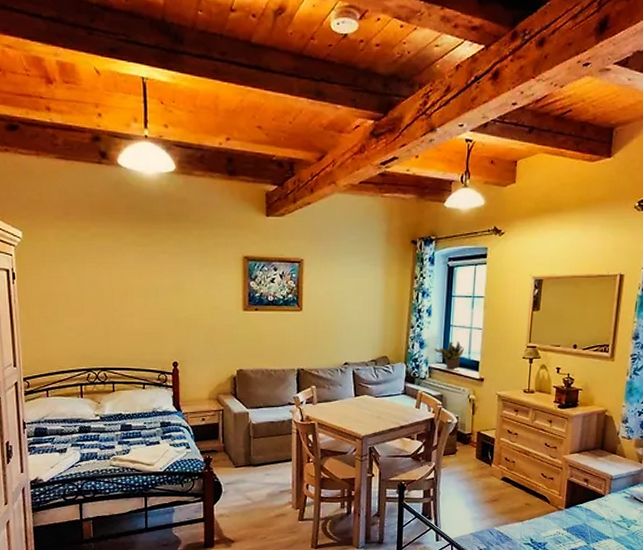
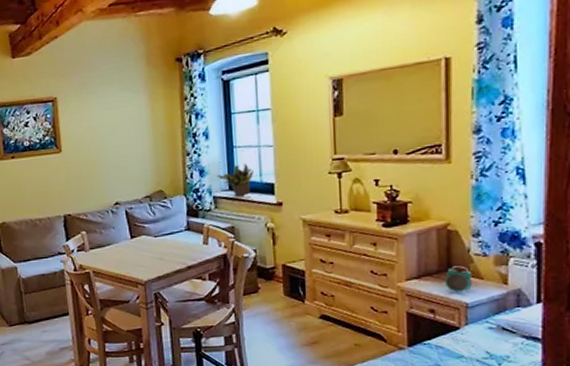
alarm clock: none [597,445,618,469] -> present [444,266,472,295]

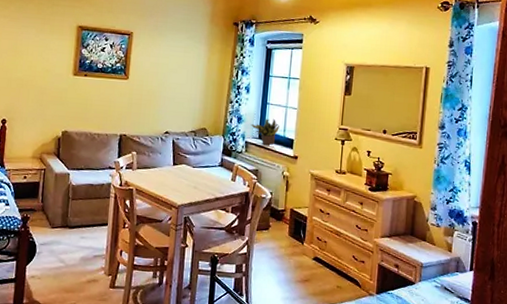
alarm clock: present [444,266,472,295] -> none [408,231,428,257]

